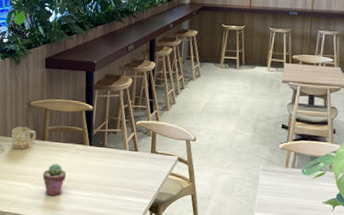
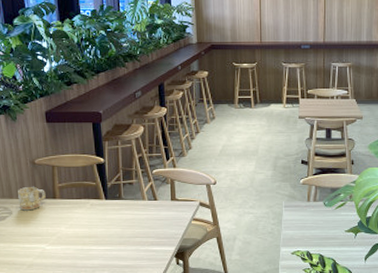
potted succulent: present [42,163,66,196] -> none [57,220,84,254]

